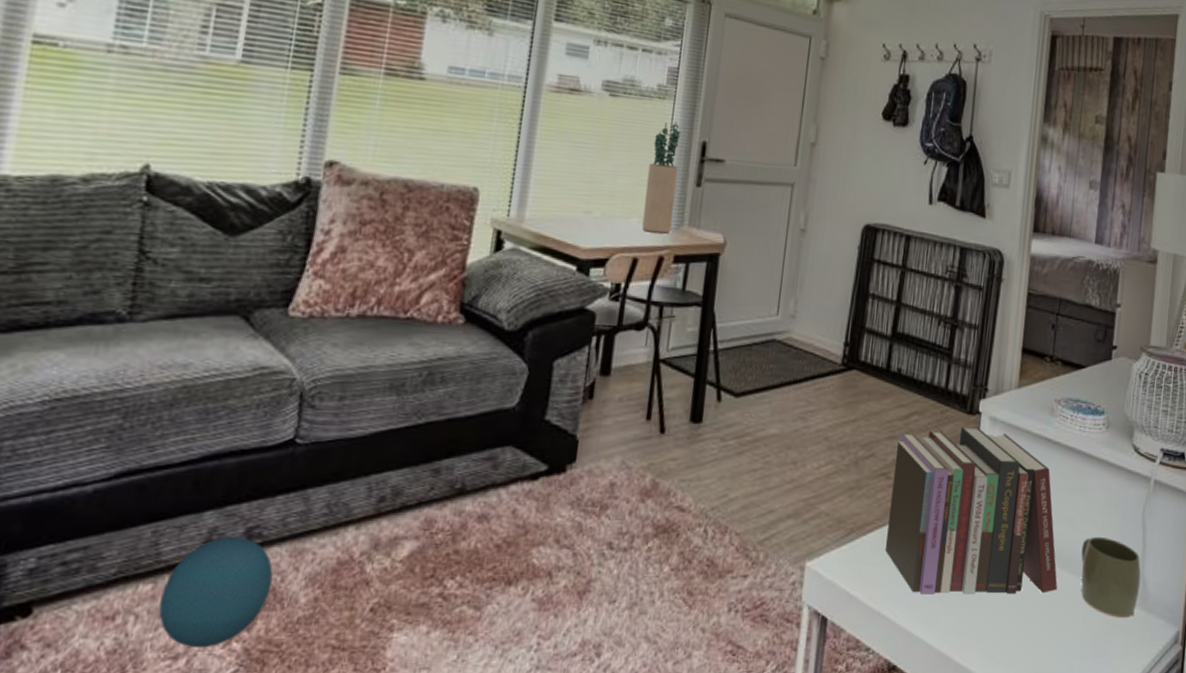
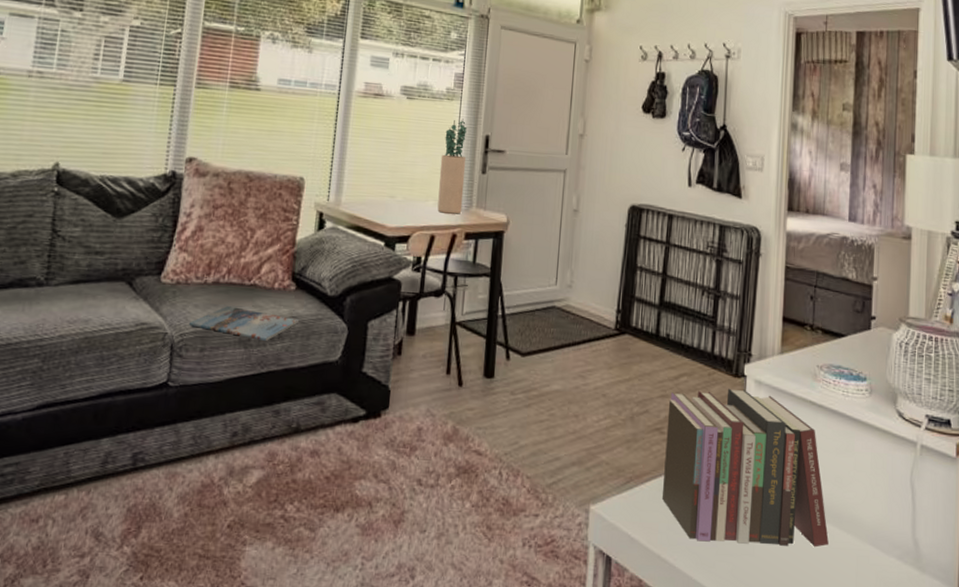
ball: present [158,537,274,648] -> none [69,460,154,550]
magazine: none [325,345,468,386] -> present [189,306,300,341]
mug: present [1081,536,1141,619] -> none [851,496,913,577]

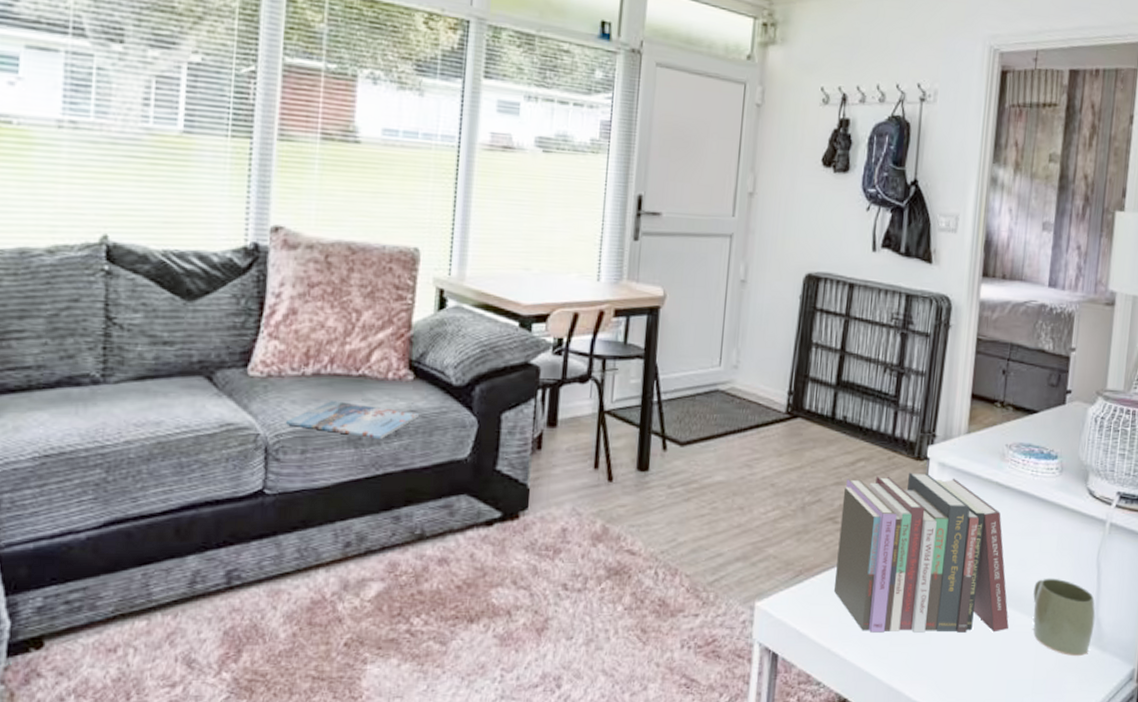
vase: present [437,118,467,214] -> none [581,175,616,288]
mug: none [851,496,913,577] -> present [1033,578,1096,657]

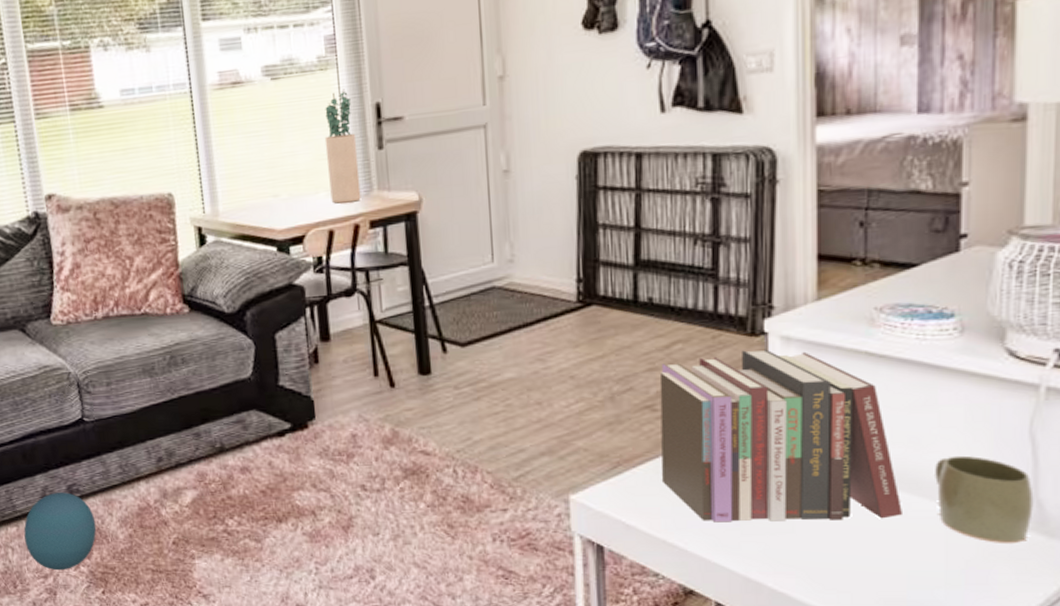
ball: none [155,579,254,678] -> present [24,492,97,571]
magazine: present [286,401,420,439] -> none [90,338,201,368]
vase: none [581,175,616,288] -> present [324,89,361,204]

